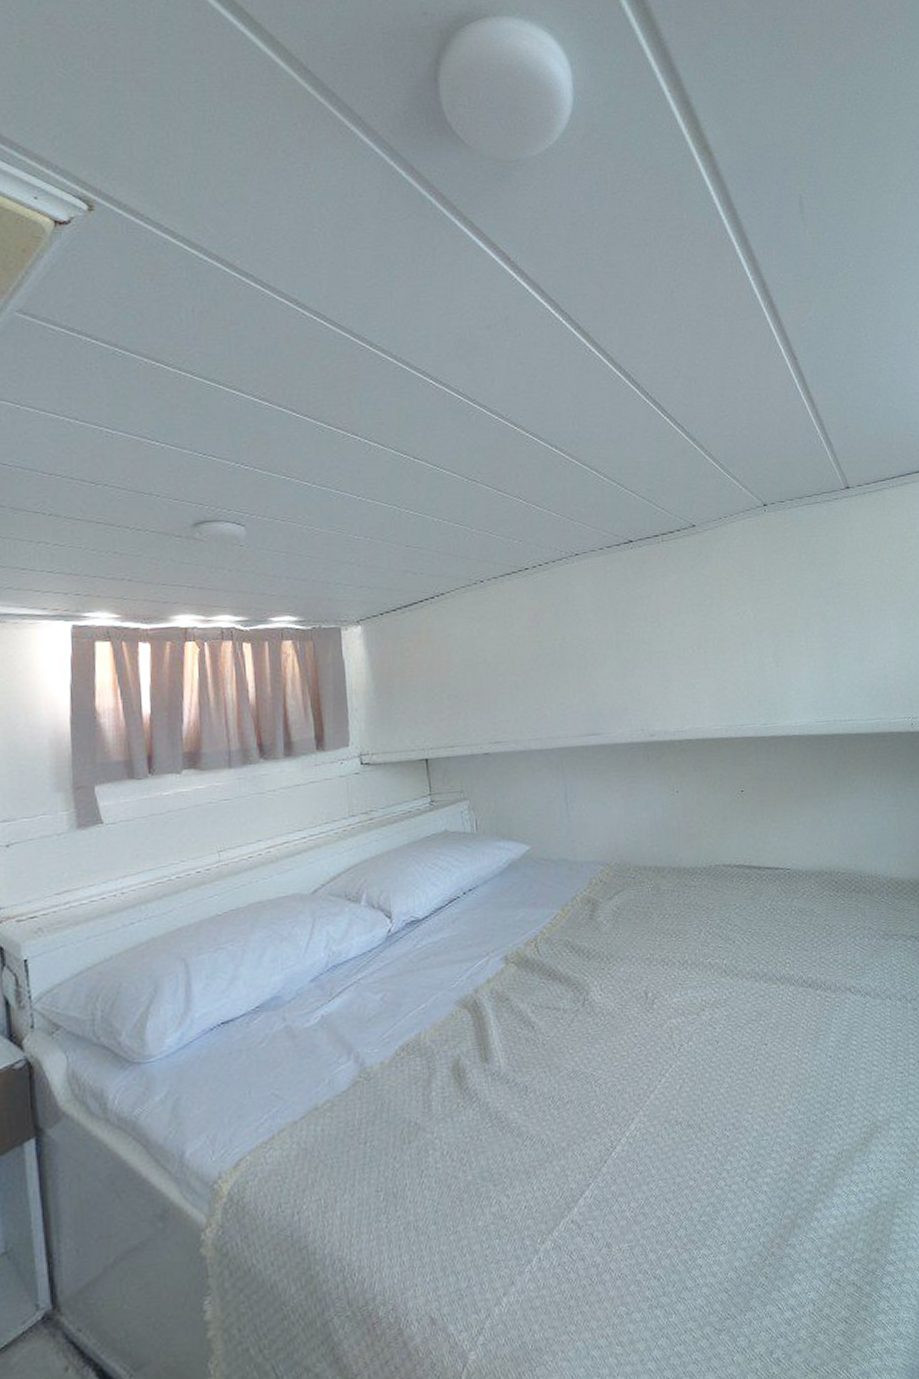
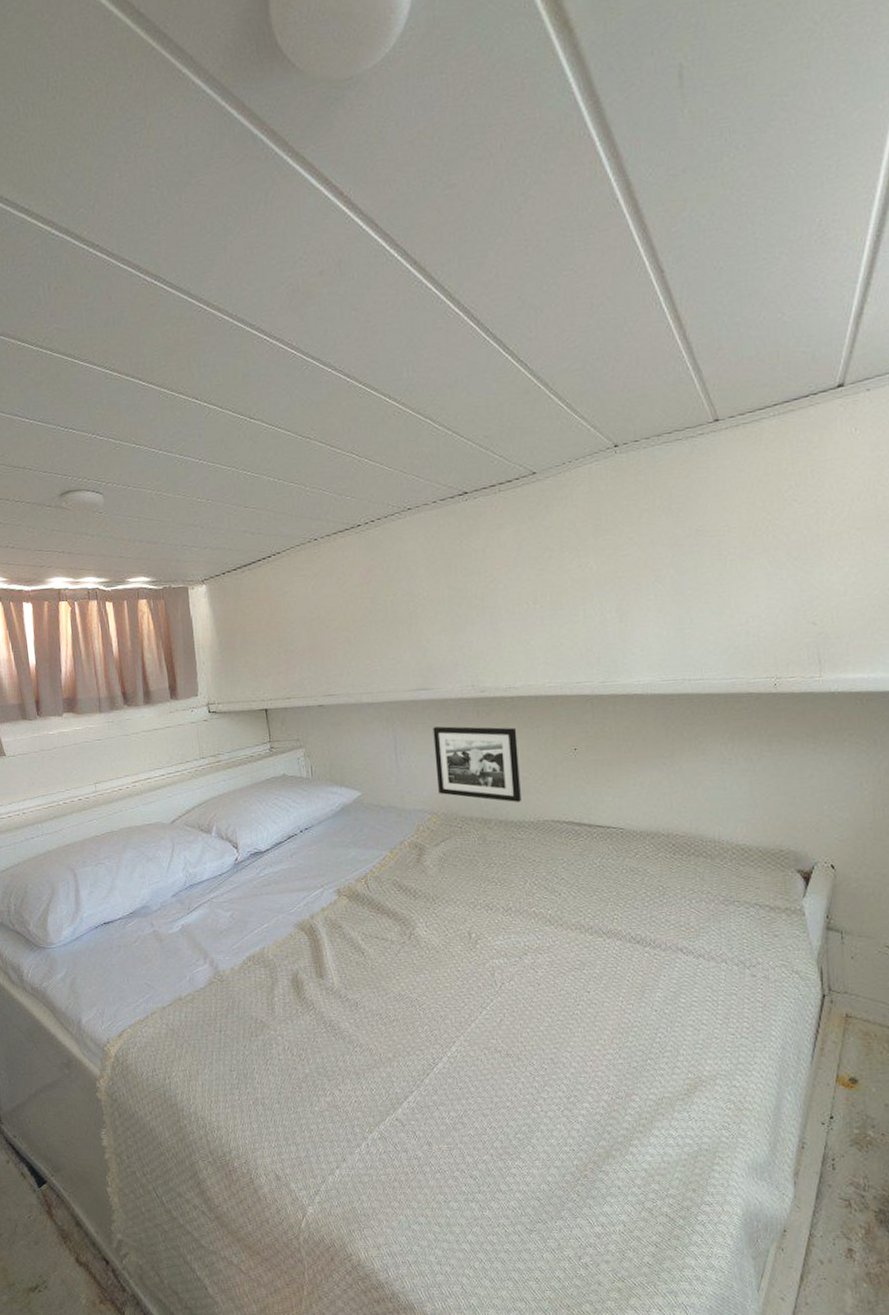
picture frame: none [604,771,693,848] -> present [433,726,521,802]

